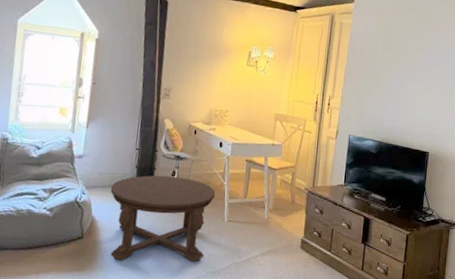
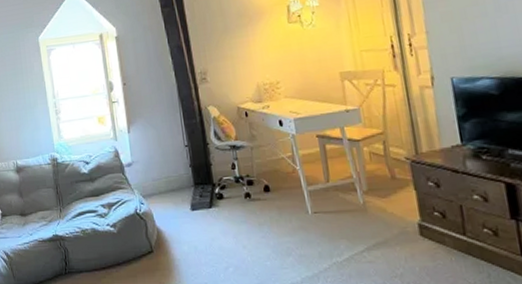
coffee table: present [110,175,216,262] -> none [168,169,293,272]

